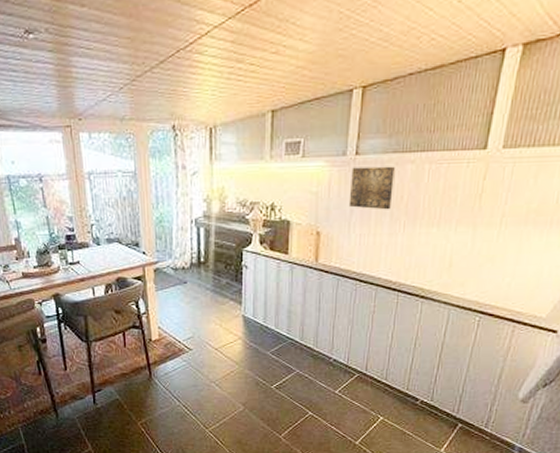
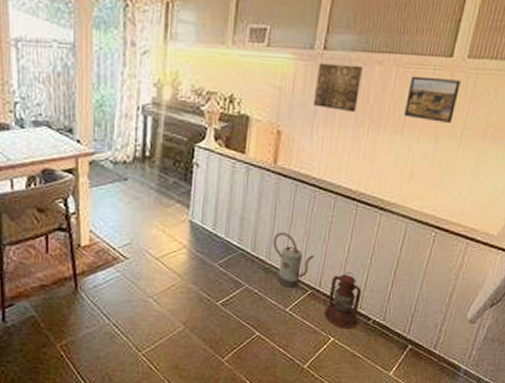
watering can: none [319,322,360,372] -> present [273,232,315,288]
lantern: none [371,357,408,409] -> present [323,272,362,329]
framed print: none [440,170,497,212] -> present [404,76,461,123]

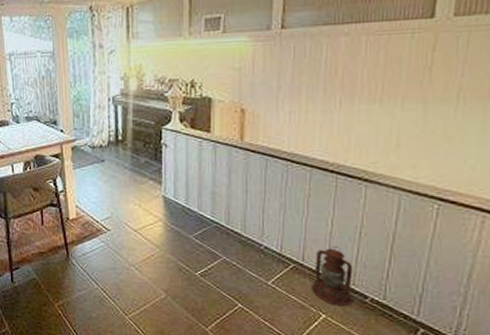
watering can: present [273,232,315,288] -> none [247,205,294,261]
wall art: present [312,63,363,113] -> none [275,39,326,86]
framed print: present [404,76,461,123] -> none [381,40,449,87]

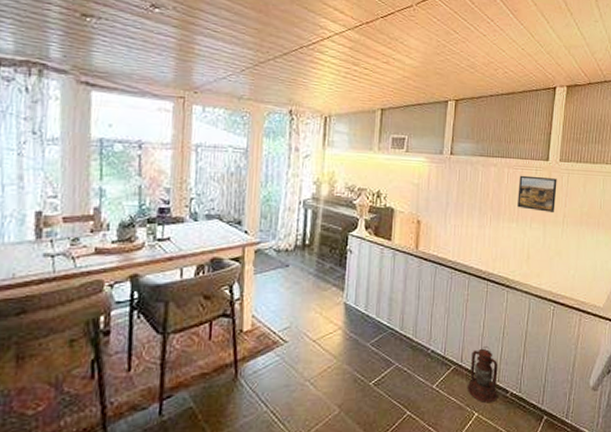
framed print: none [381,40,449,87] -> present [517,175,557,212]

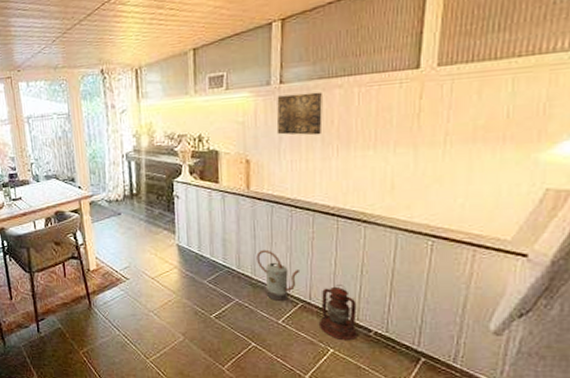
watering can: none [418,310,455,364] -> present [256,249,301,301]
wall art: none [445,165,482,205] -> present [276,92,323,136]
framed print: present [517,175,557,212] -> none [374,89,434,133]

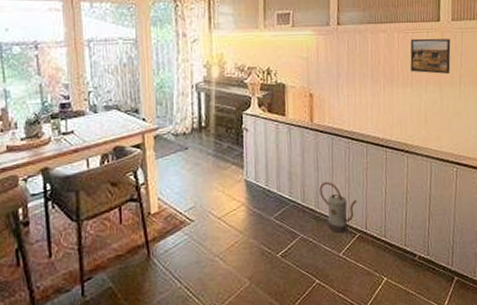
wall art: present [276,92,323,136] -> none [335,35,372,73]
lantern: present [318,285,357,341] -> none [373,212,405,268]
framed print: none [374,89,434,133] -> present [410,38,451,74]

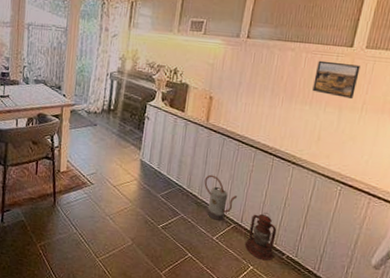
lantern: none [373,212,405,268] -> present [244,213,277,261]

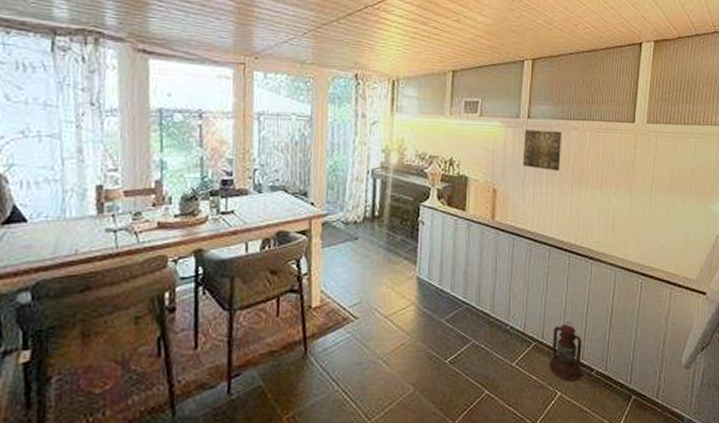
watering can: present [204,174,238,221] -> none [496,284,536,341]
wall art: none [238,48,278,86] -> present [522,129,562,171]
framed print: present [312,60,360,98] -> none [601,139,644,178]

